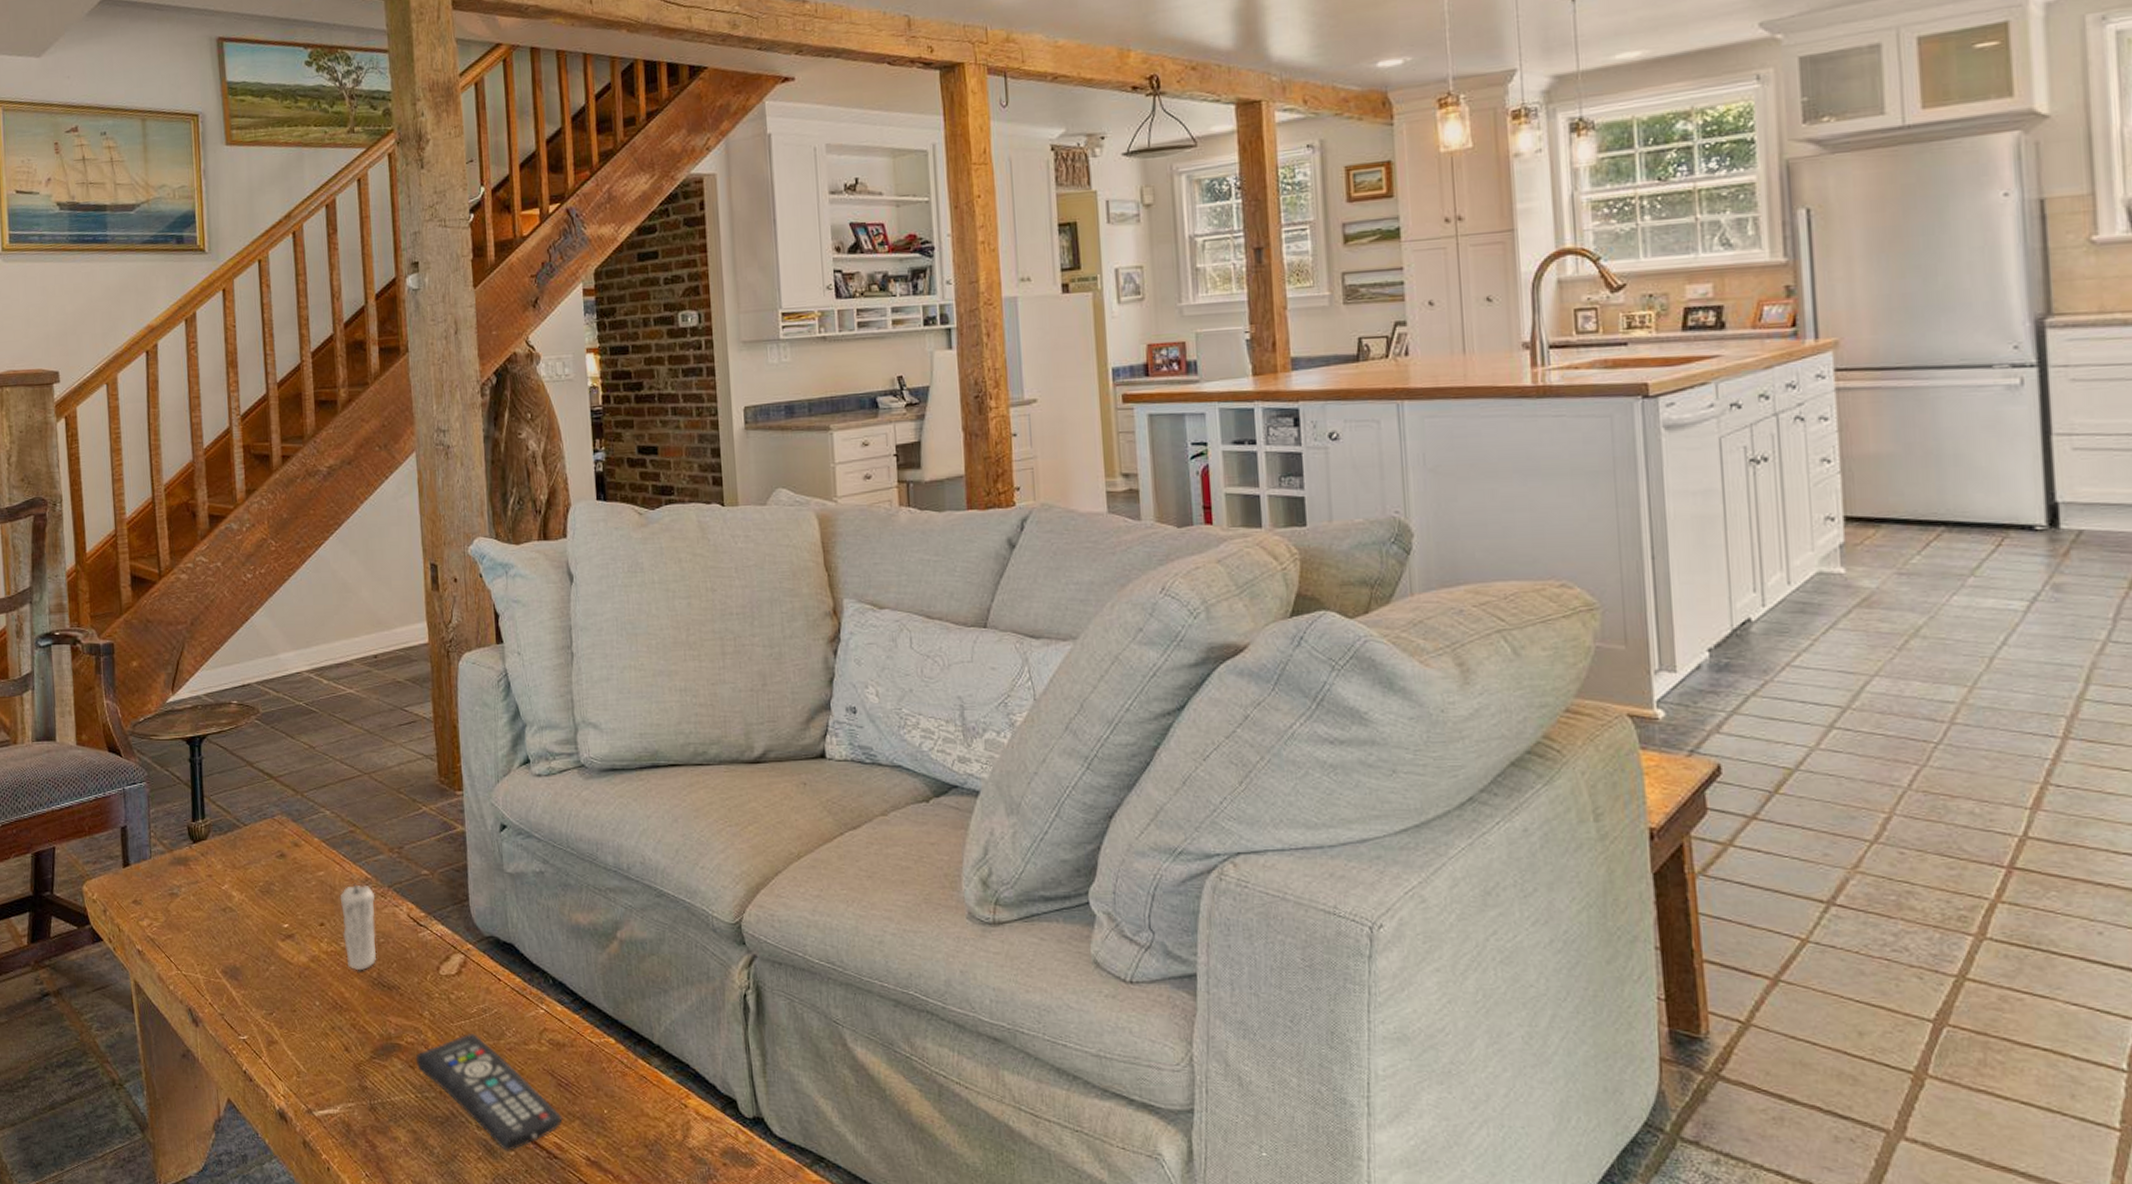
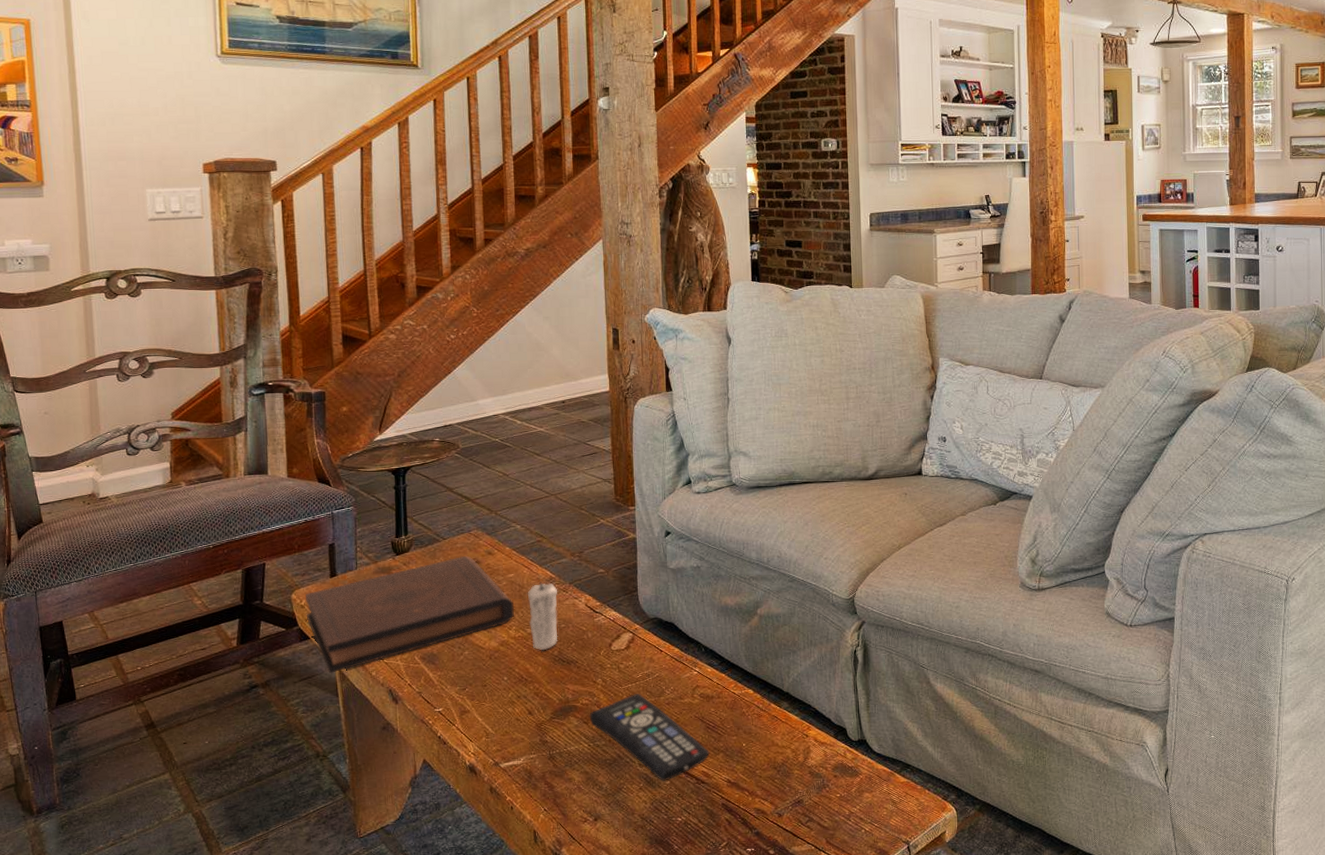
book: none [97,846,326,985] -> present [306,555,515,674]

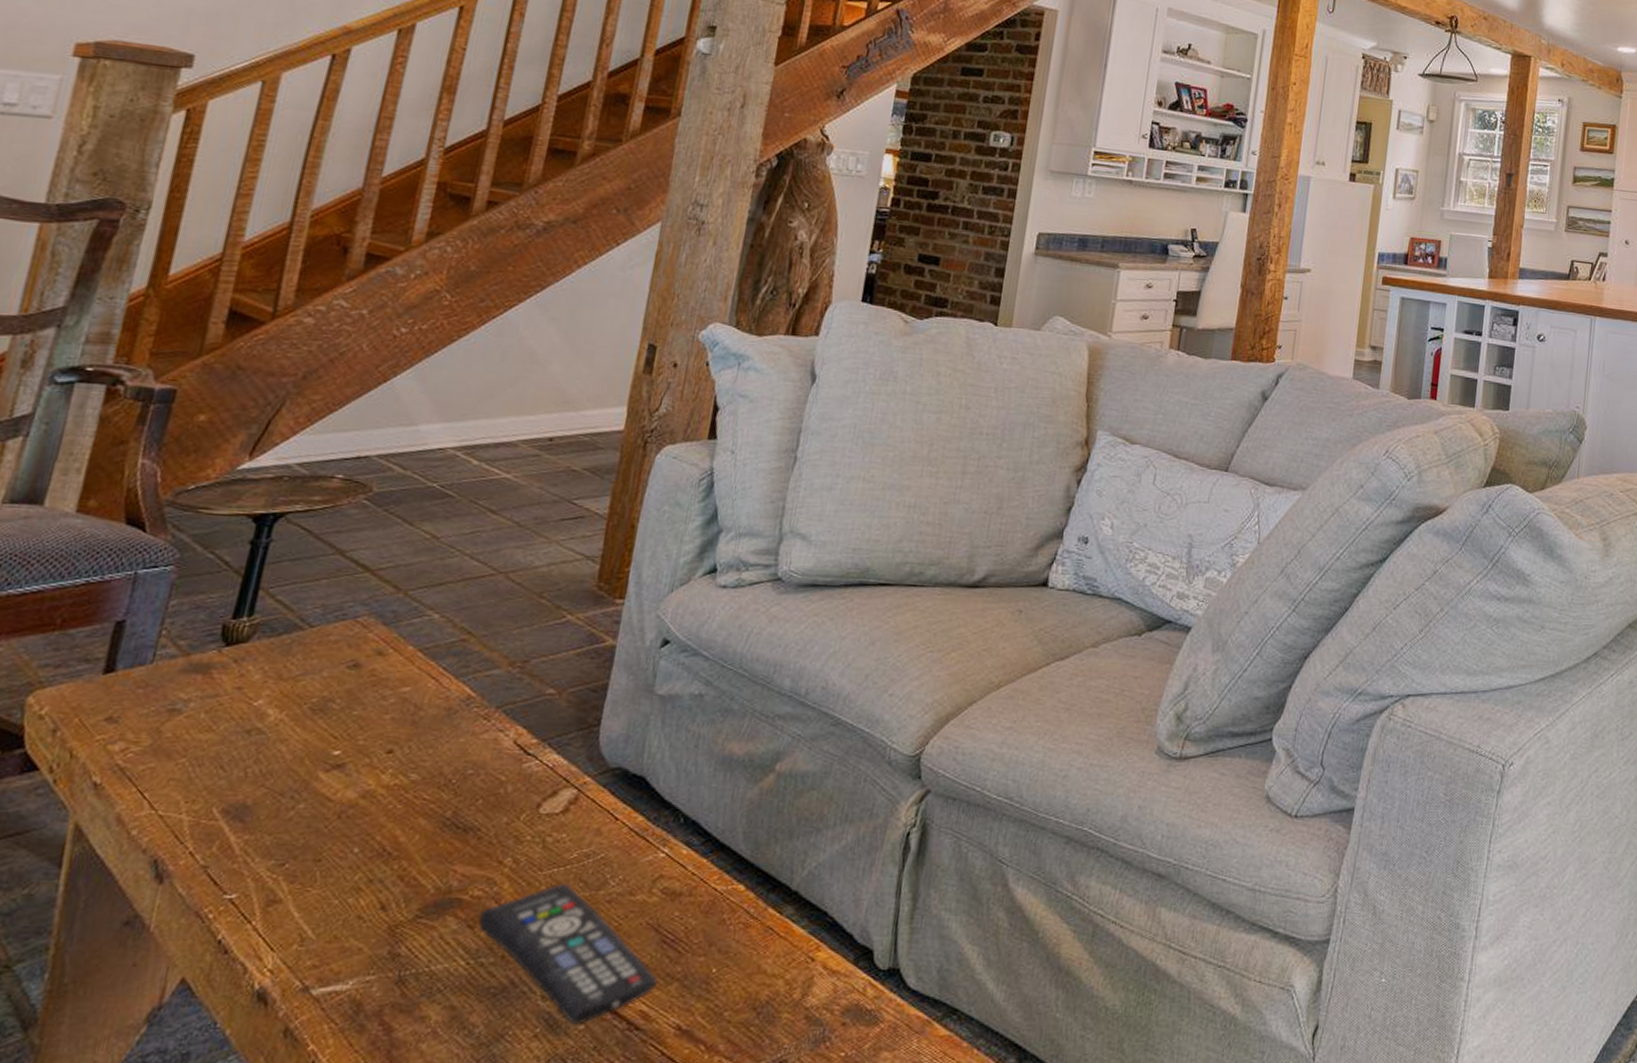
book: present [306,555,515,674] -> none [42,653,400,830]
candle: present [527,578,558,651] -> none [413,697,476,809]

